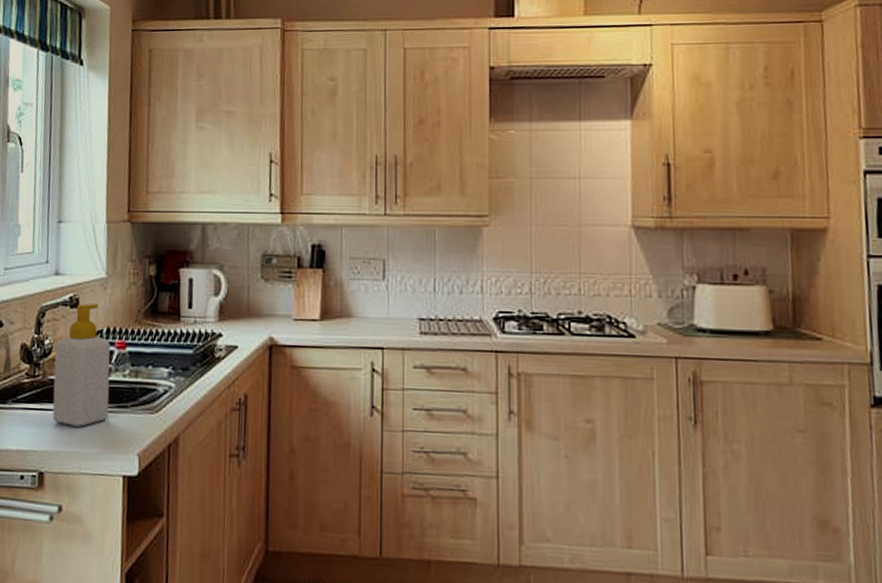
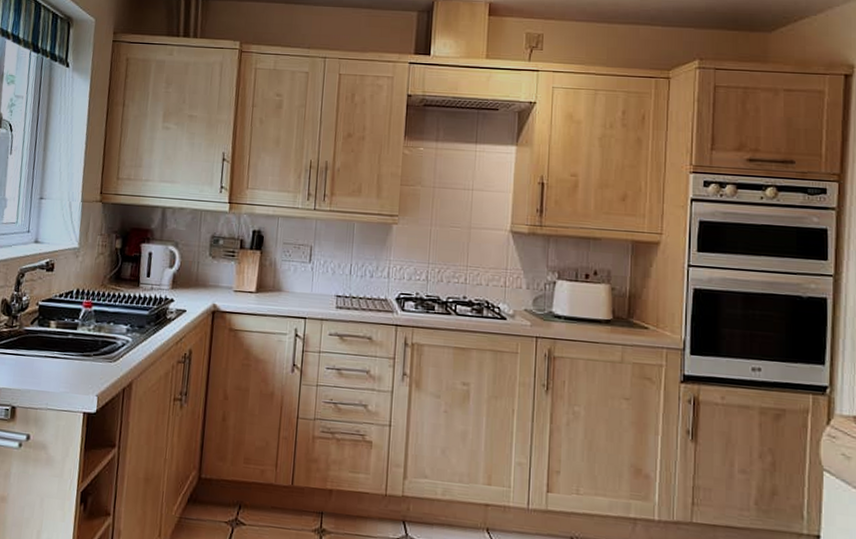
soap bottle: present [52,303,110,427] -> none [26,268,79,371]

